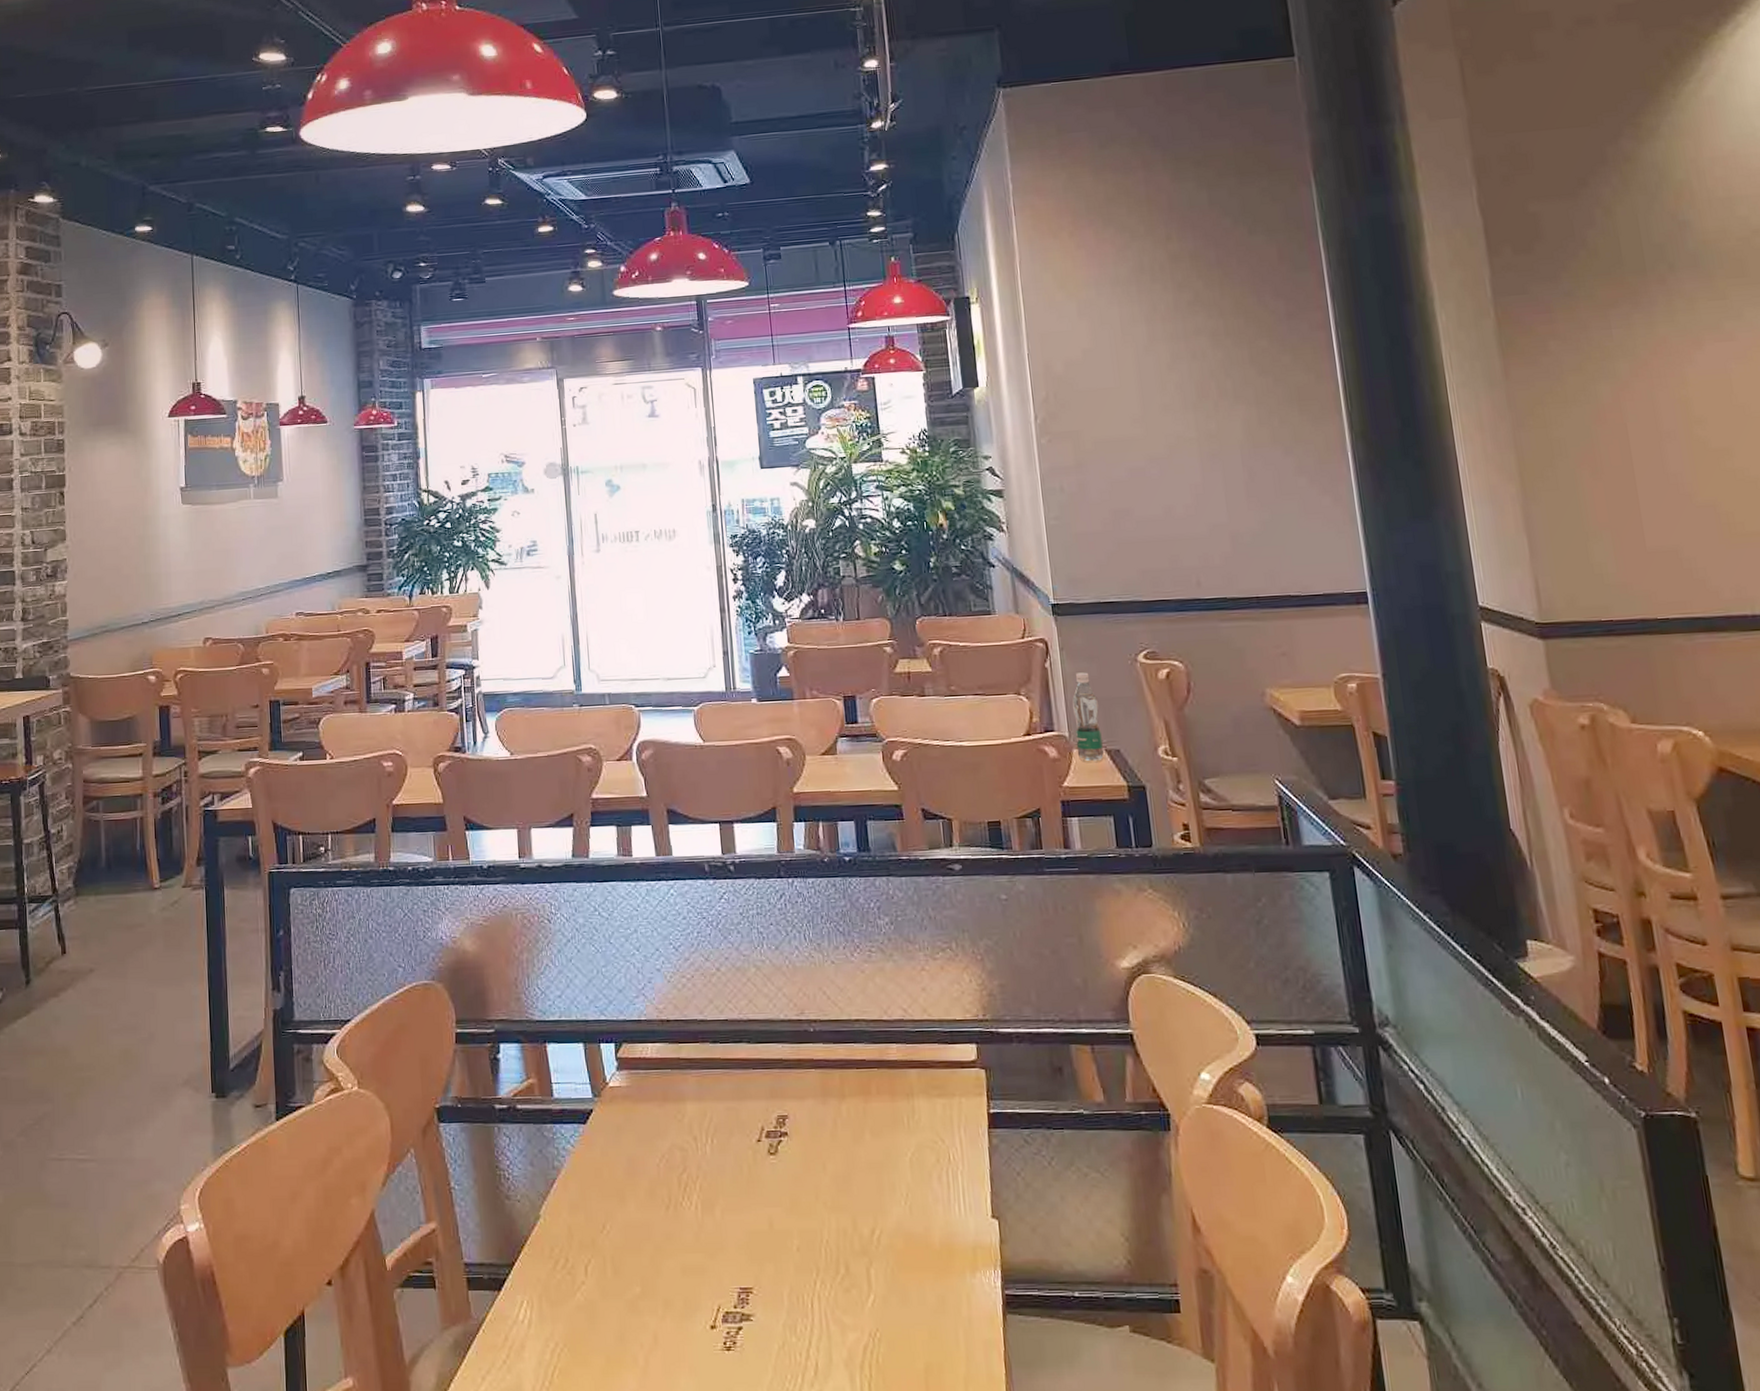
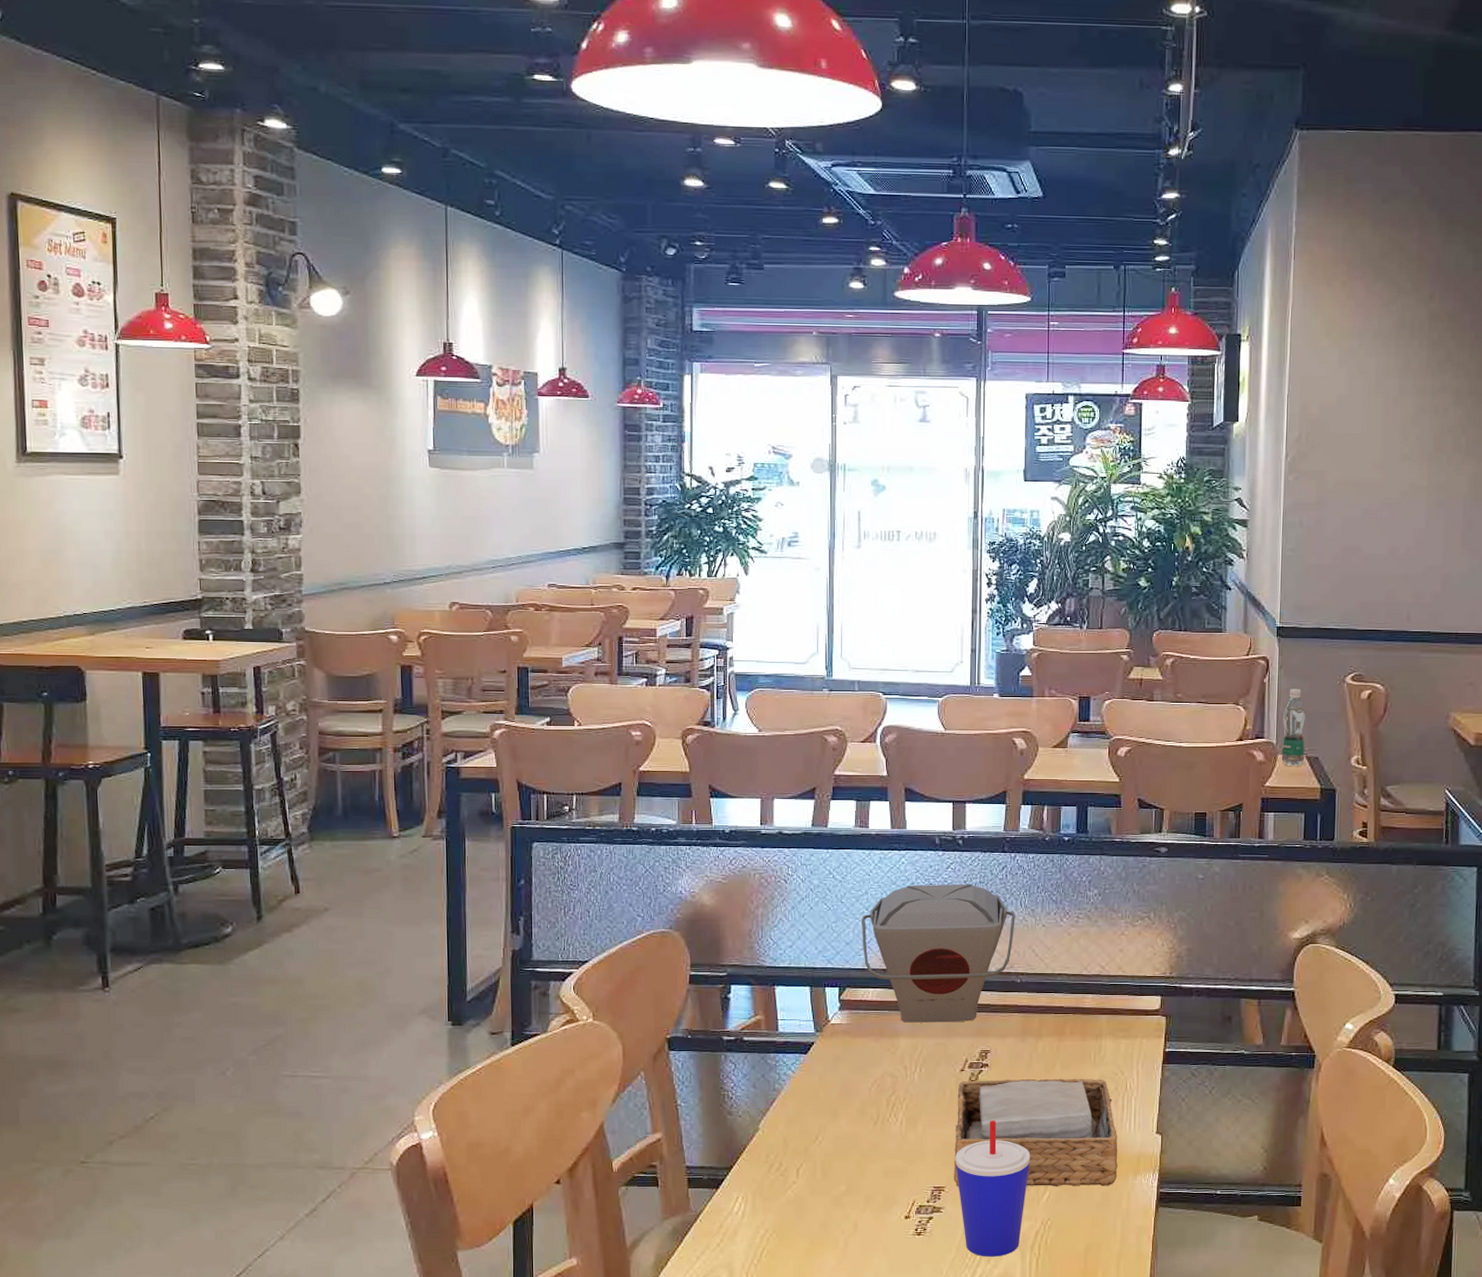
takeout container: none [633,916,801,1084] -> present [862,884,1015,1023]
napkin holder: none [756,1148,952,1288] -> present [953,1078,1118,1187]
beverage cup: none [761,1203,848,1380] -> present [955,1120,1031,1257]

